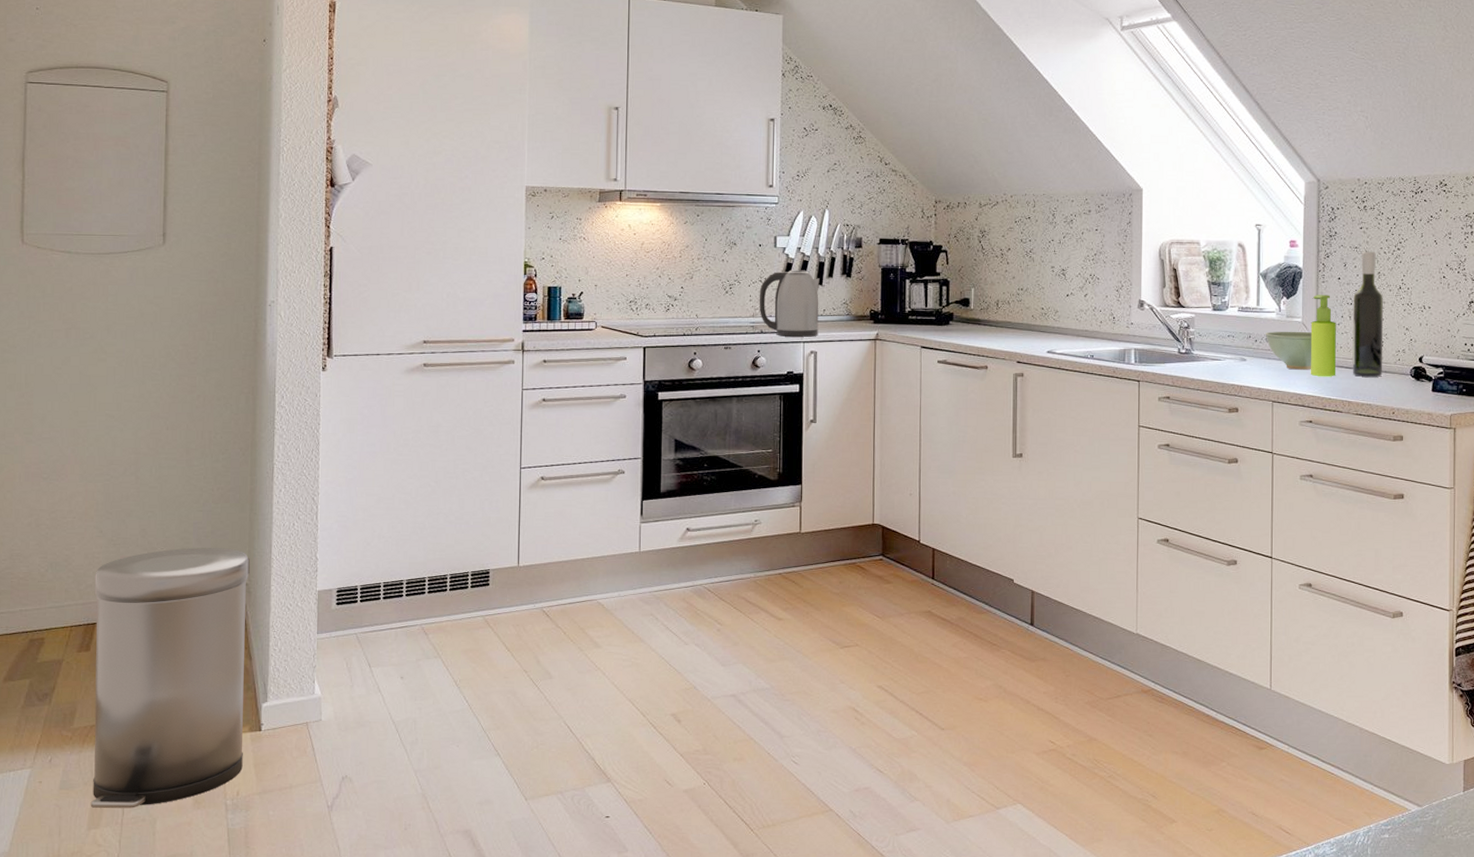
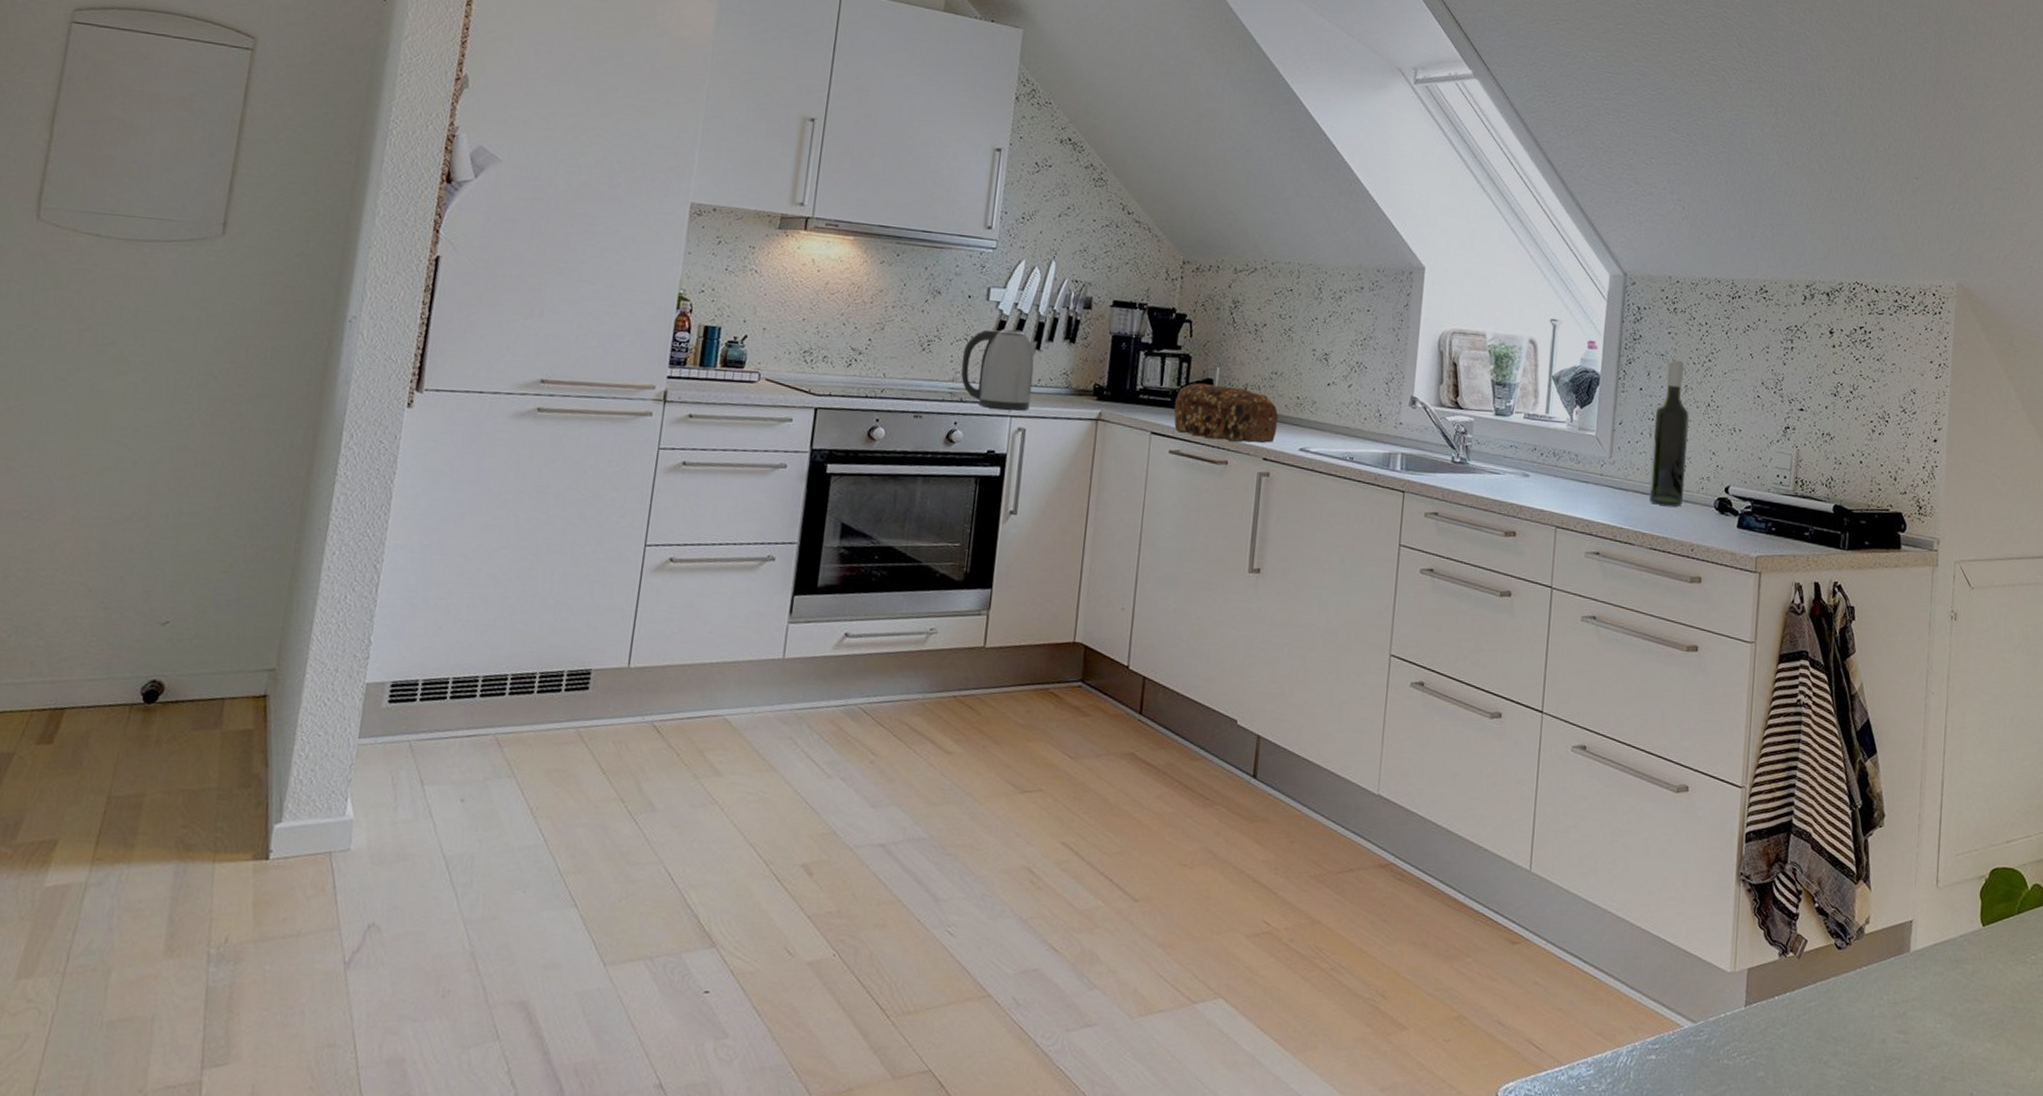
pedal bin: present [90,547,250,808] -> none [24,618,283,954]
bread loaf: none [939,303,1027,350] -> present [1174,383,1279,444]
bowl: present [1265,331,1312,370] -> none [1553,445,1606,493]
soap dispenser: present [1310,295,1336,376] -> none [1601,406,1634,502]

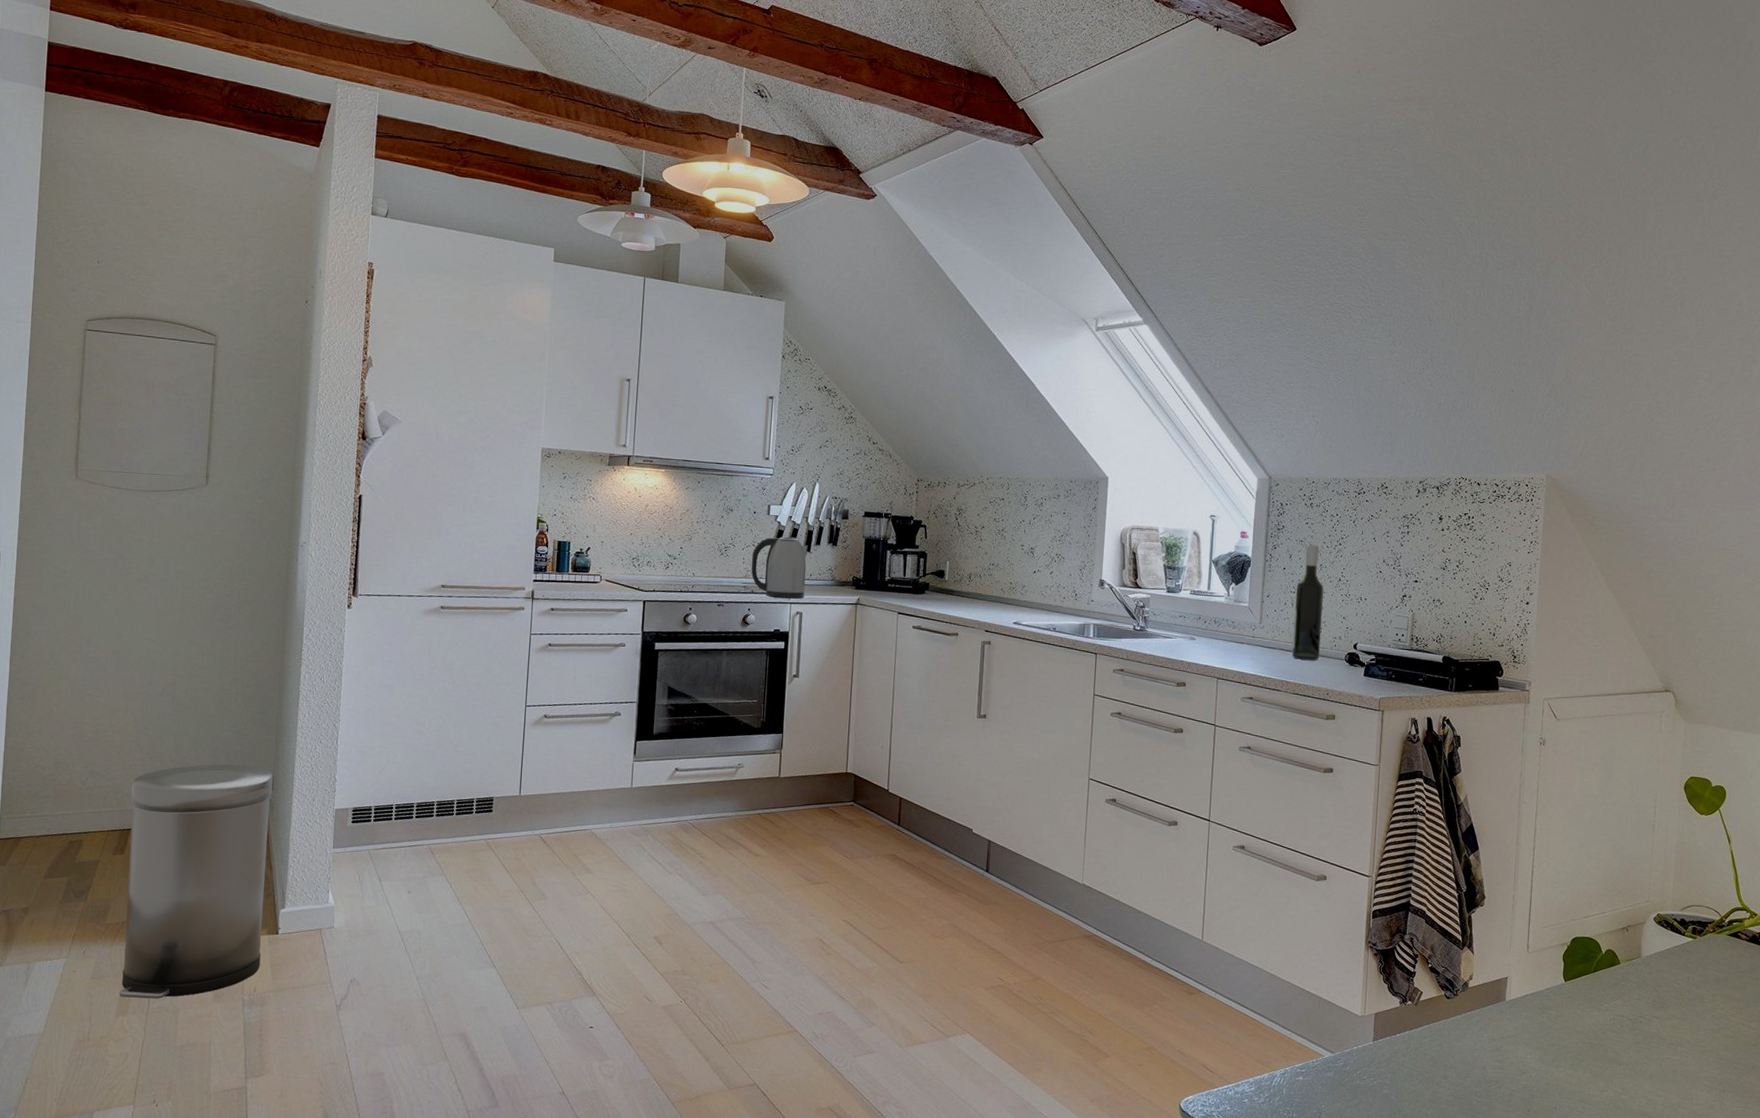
pedal bin: none [24,618,283,954] -> present [119,764,274,999]
bread loaf: present [1174,383,1279,444] -> none [915,574,996,619]

